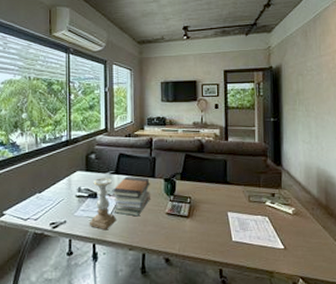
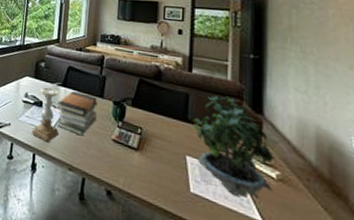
potted plant: none [231,156,291,234] -> present [192,96,274,197]

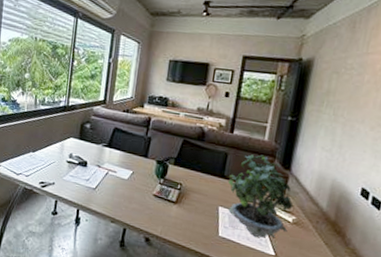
candle holder: present [31,87,59,143] -> none [75,148,103,199]
book stack: present [57,91,99,136] -> none [101,152,143,192]

